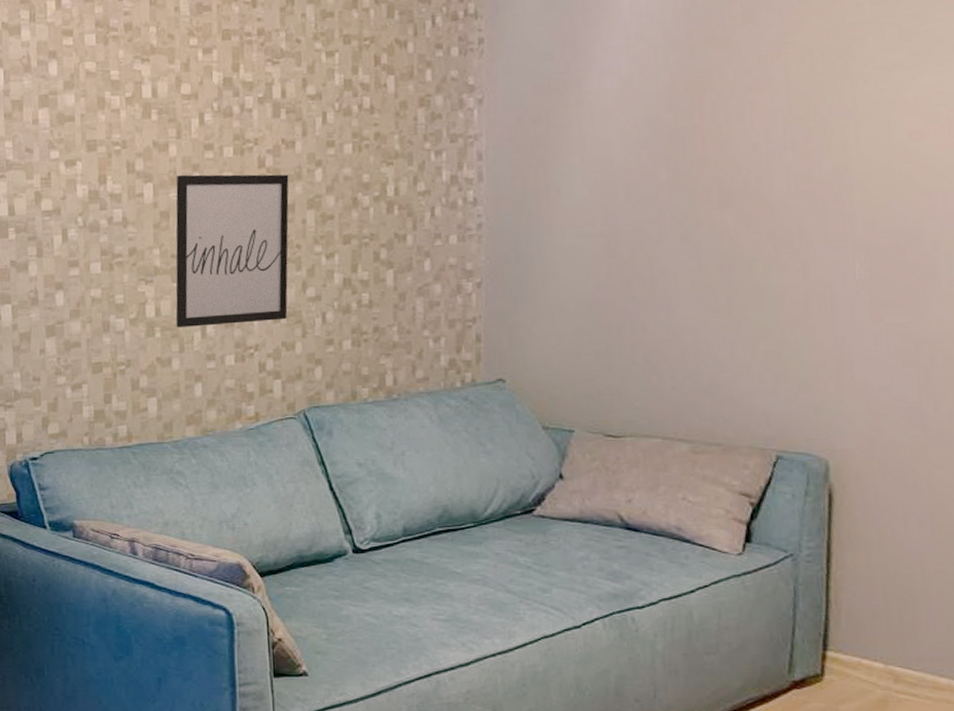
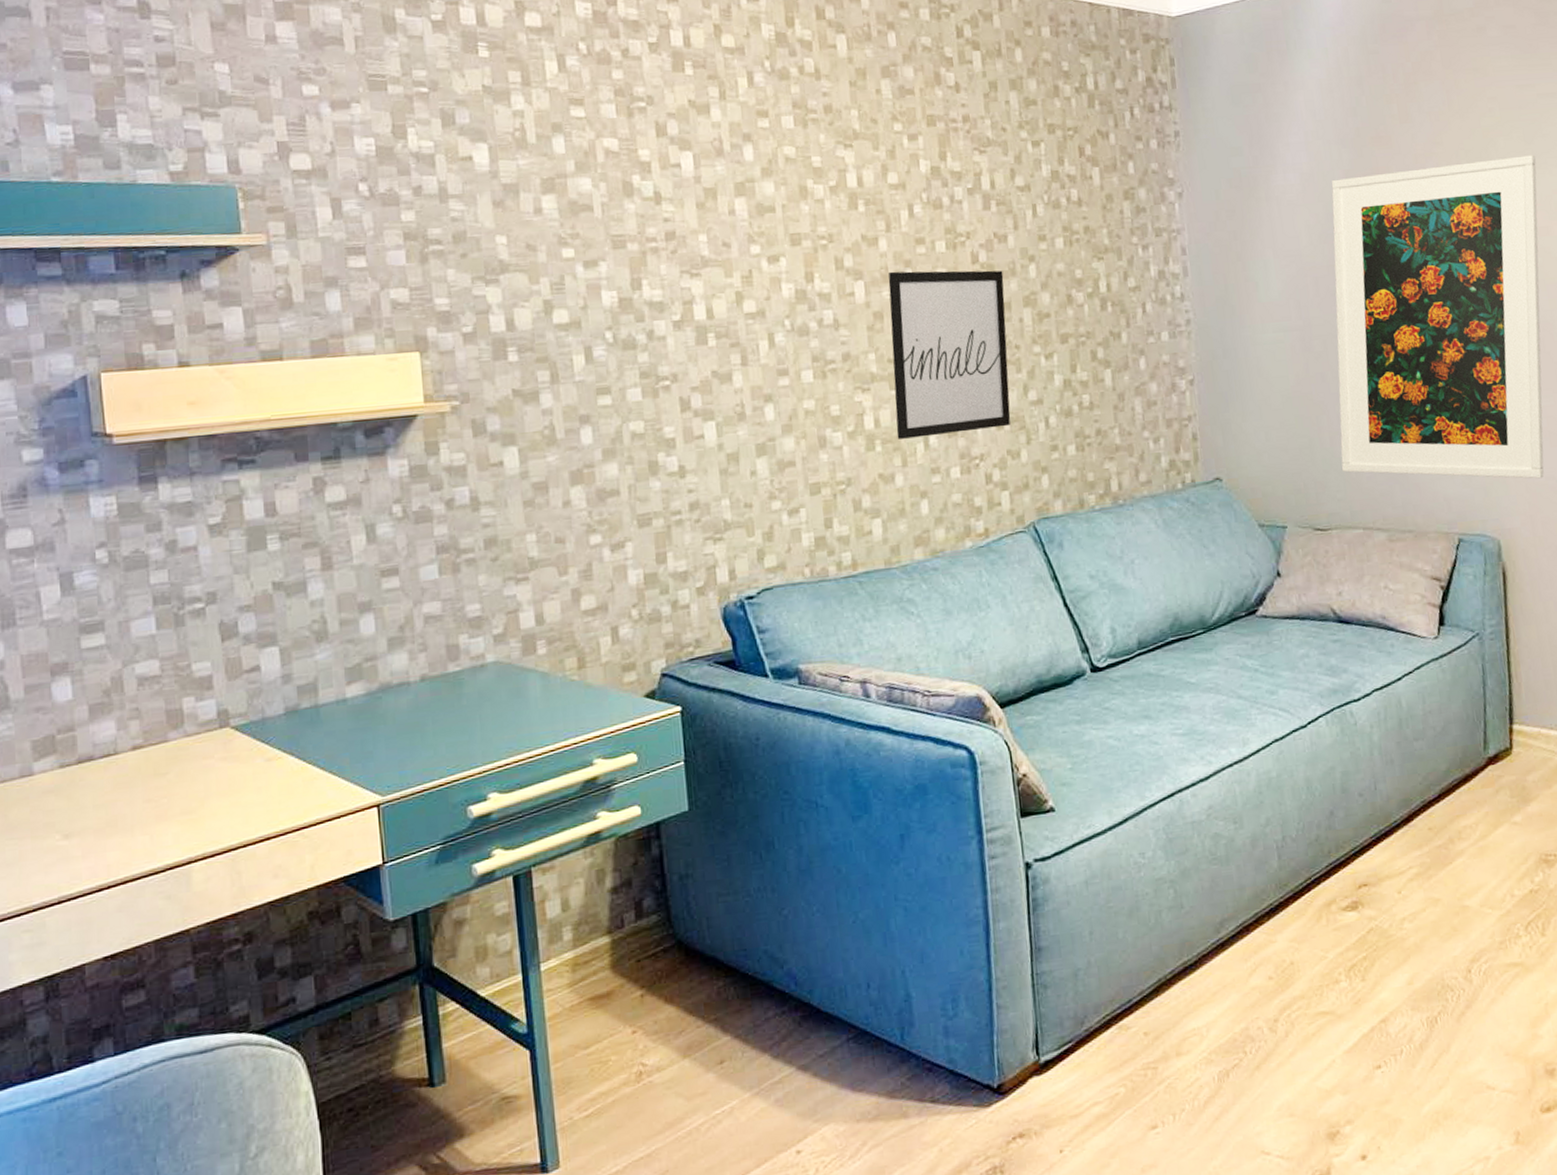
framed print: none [641,53,913,400] -> present [1331,155,1544,479]

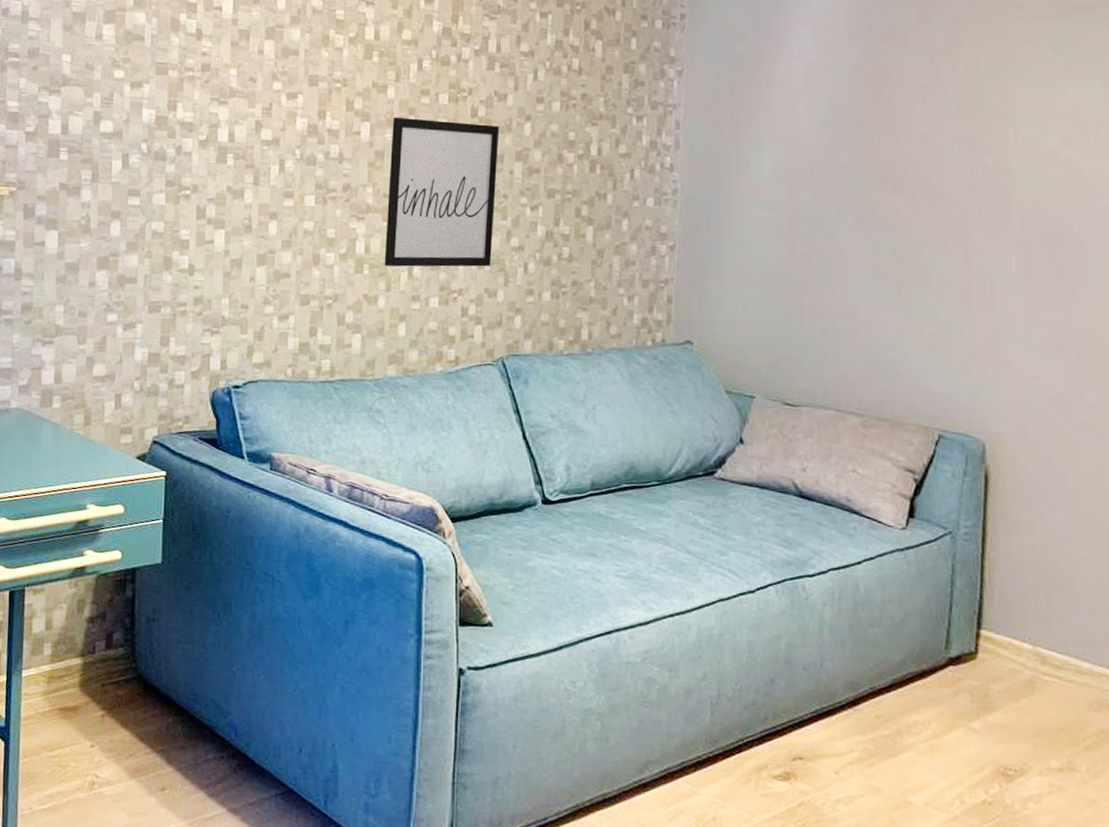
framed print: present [1331,155,1544,479] -> none [818,65,1065,388]

